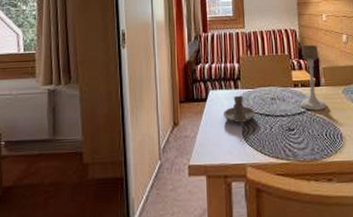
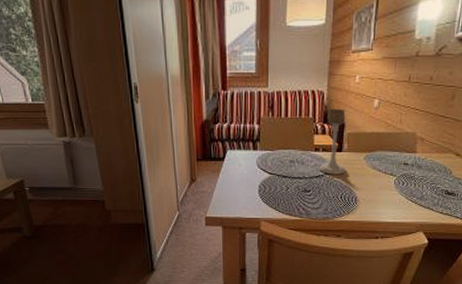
candle holder: present [222,95,255,124] -> none [240,156,273,183]

